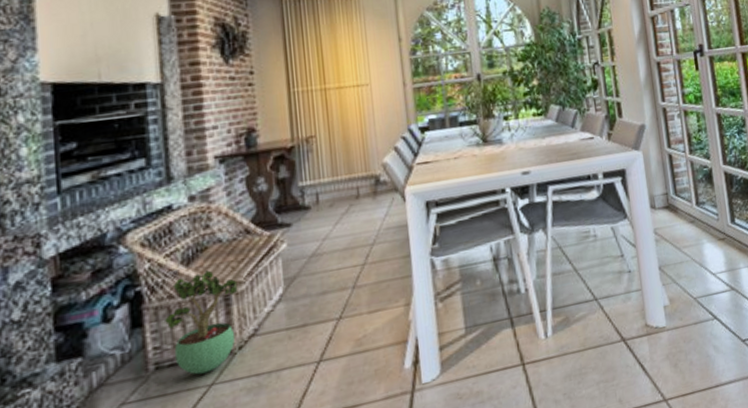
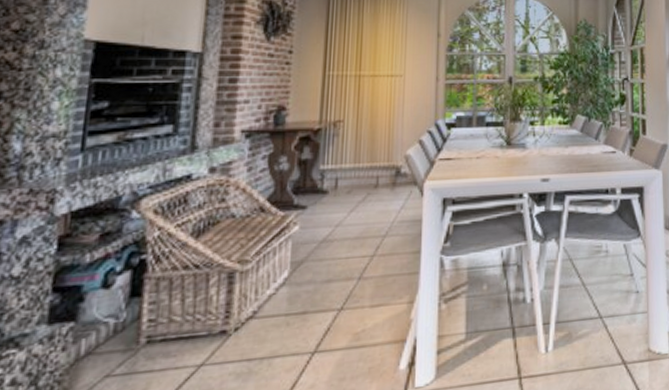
potted plant: present [165,270,238,375] -> none [165,245,244,353]

